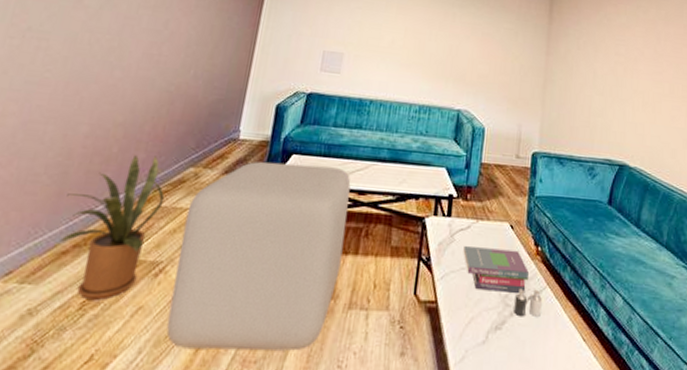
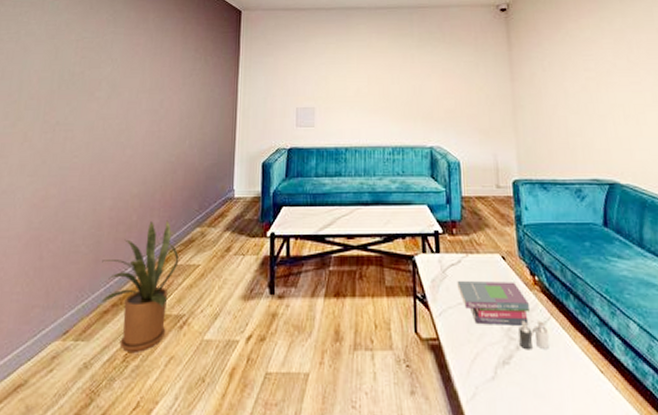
pouf: present [166,162,351,351] -> none [195,215,341,394]

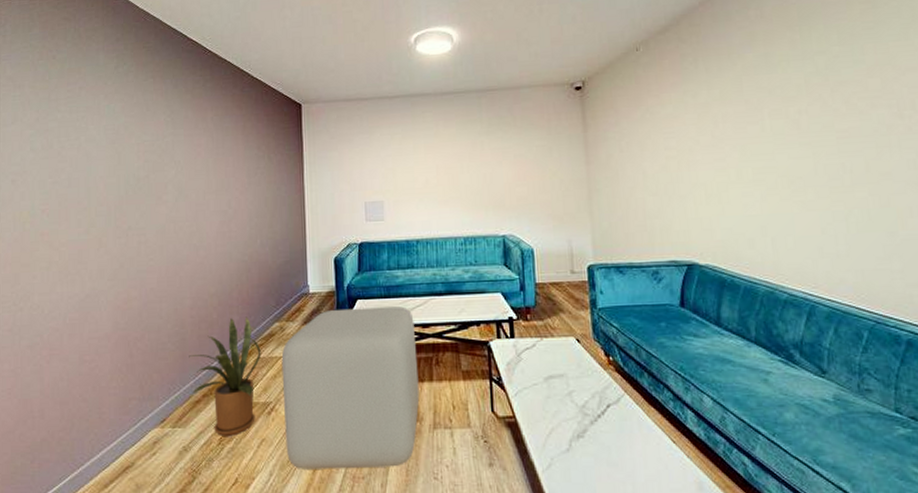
pouf: none [195,215,341,394] -> present [281,306,420,469]
books: present [457,281,529,325] -> none [532,362,604,403]
candle: present [518,320,549,351] -> none [593,397,623,425]

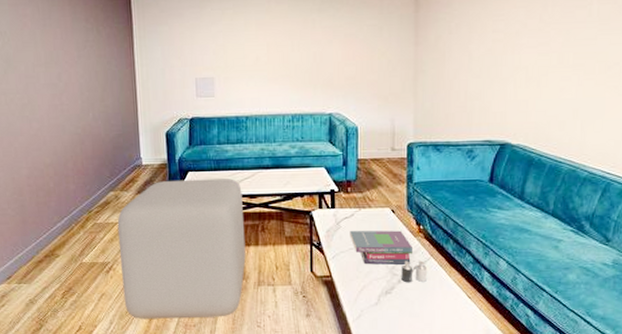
house plant: present [189,316,261,436] -> none [29,186,98,291]
books: none [532,362,604,403] -> present [350,230,412,265]
candle: none [593,397,623,425] -> present [401,260,427,283]

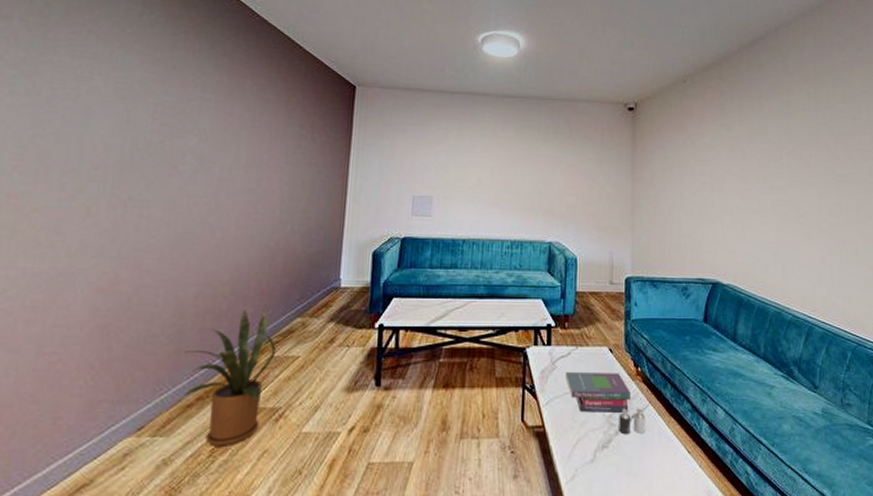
house plant: none [29,186,98,291] -> present [183,309,276,447]
pouf: present [117,178,246,319] -> none [291,306,452,485]

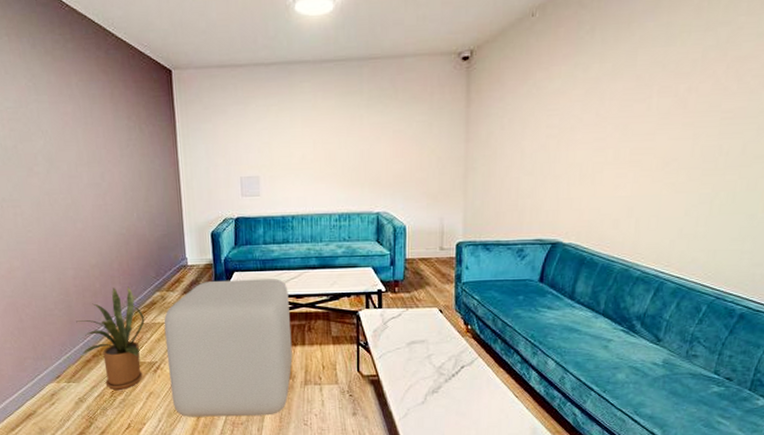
pouf: none [291,306,452,485] -> present [163,279,293,417]
books: present [565,372,630,413] -> none [397,330,460,364]
candle: present [619,408,645,435] -> none [448,360,474,382]

